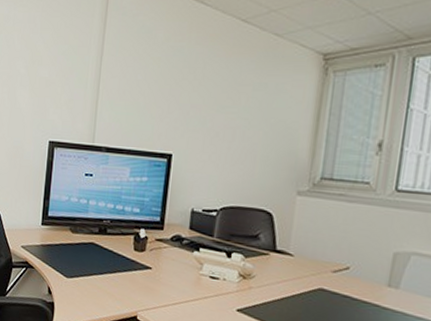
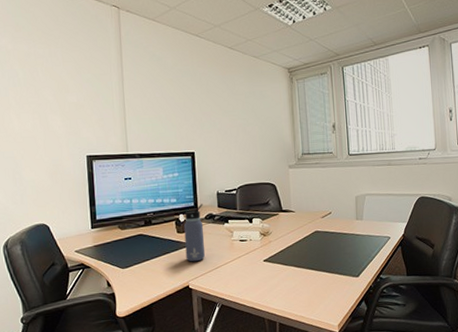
water bottle: none [139,220,172,290] -> present [184,203,205,262]

